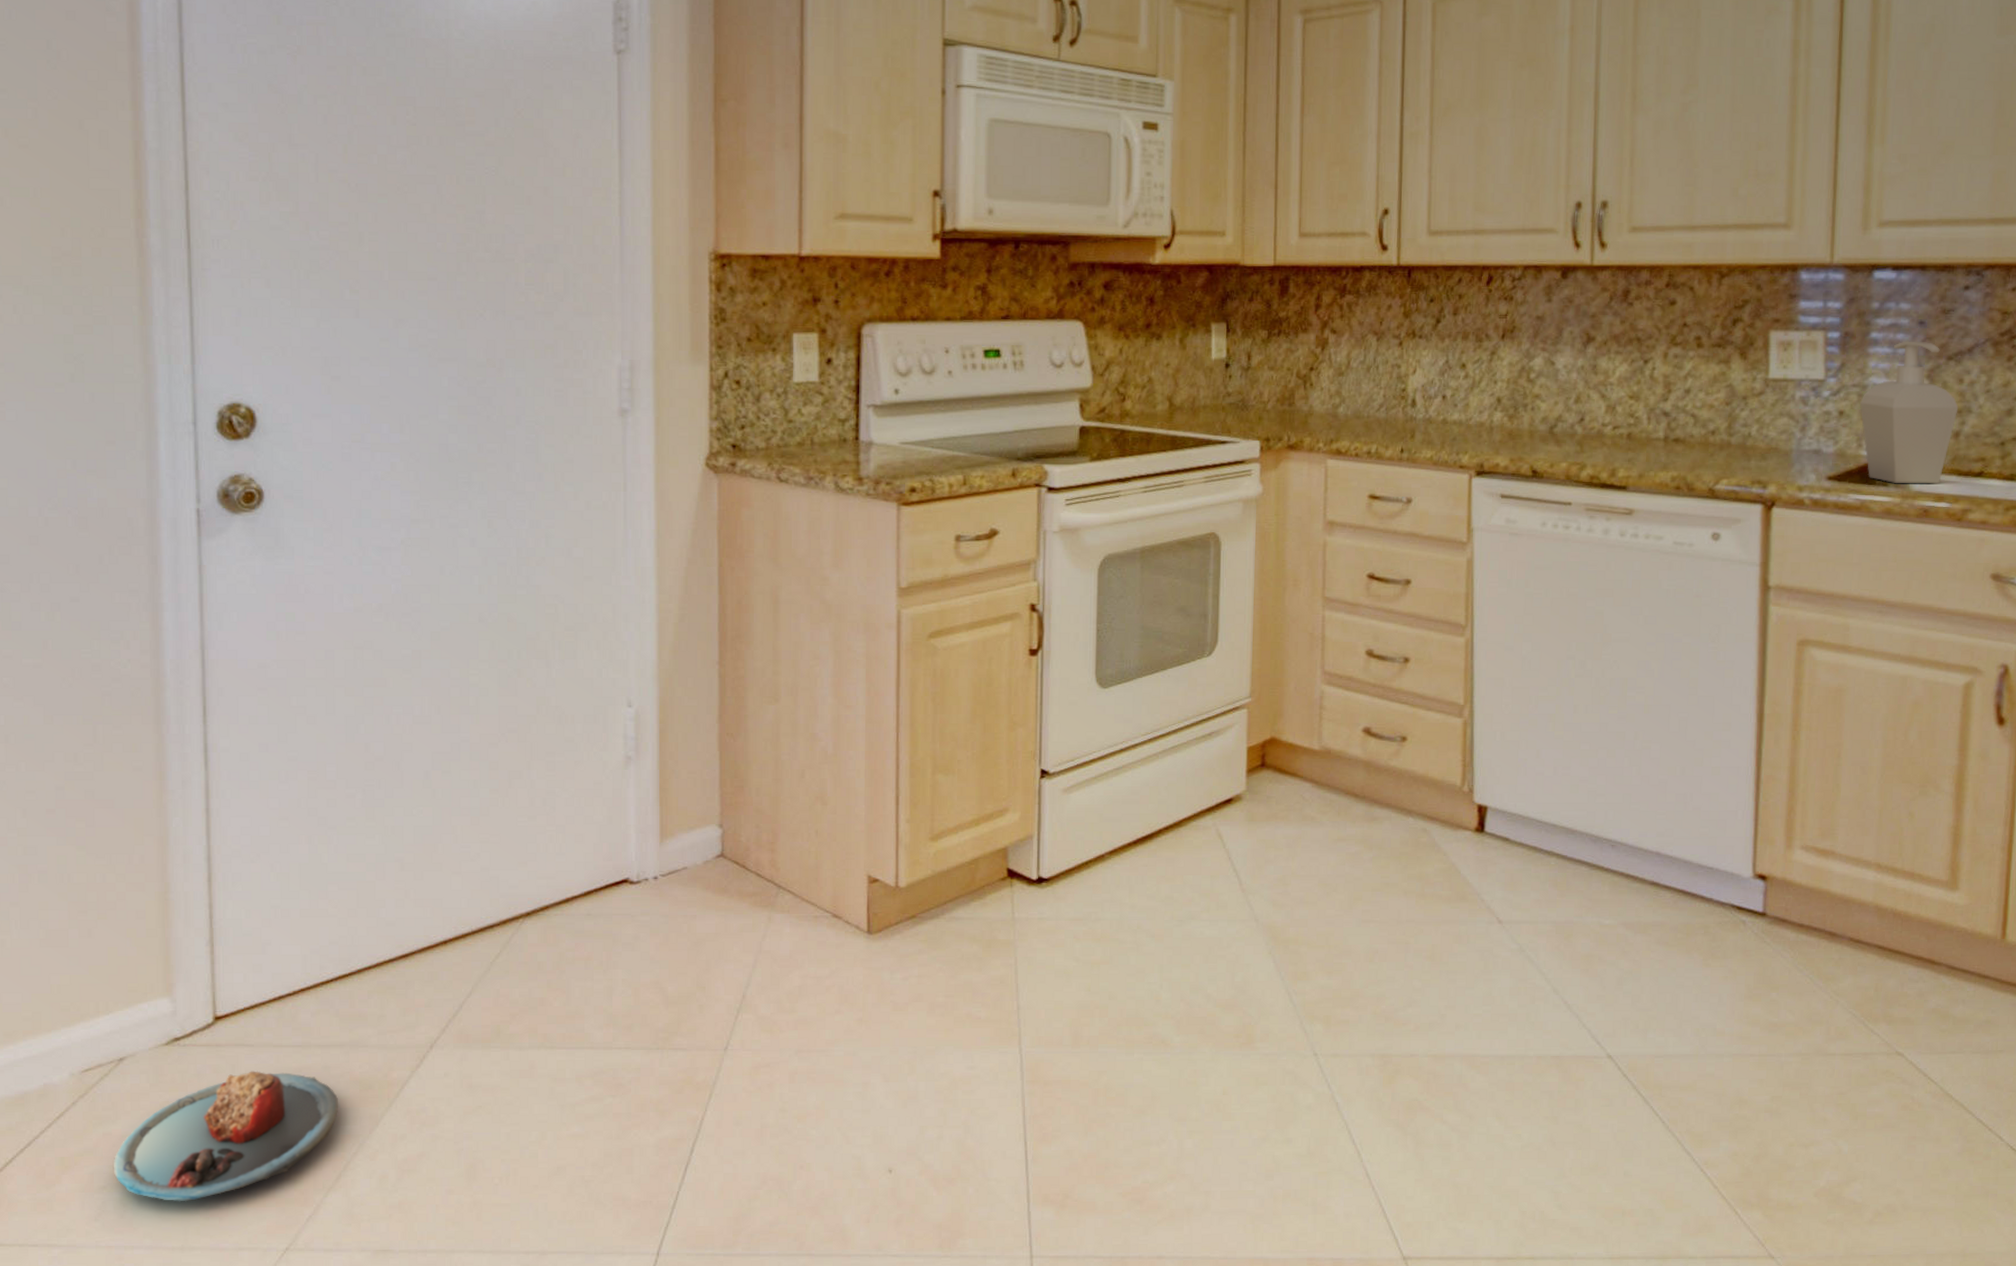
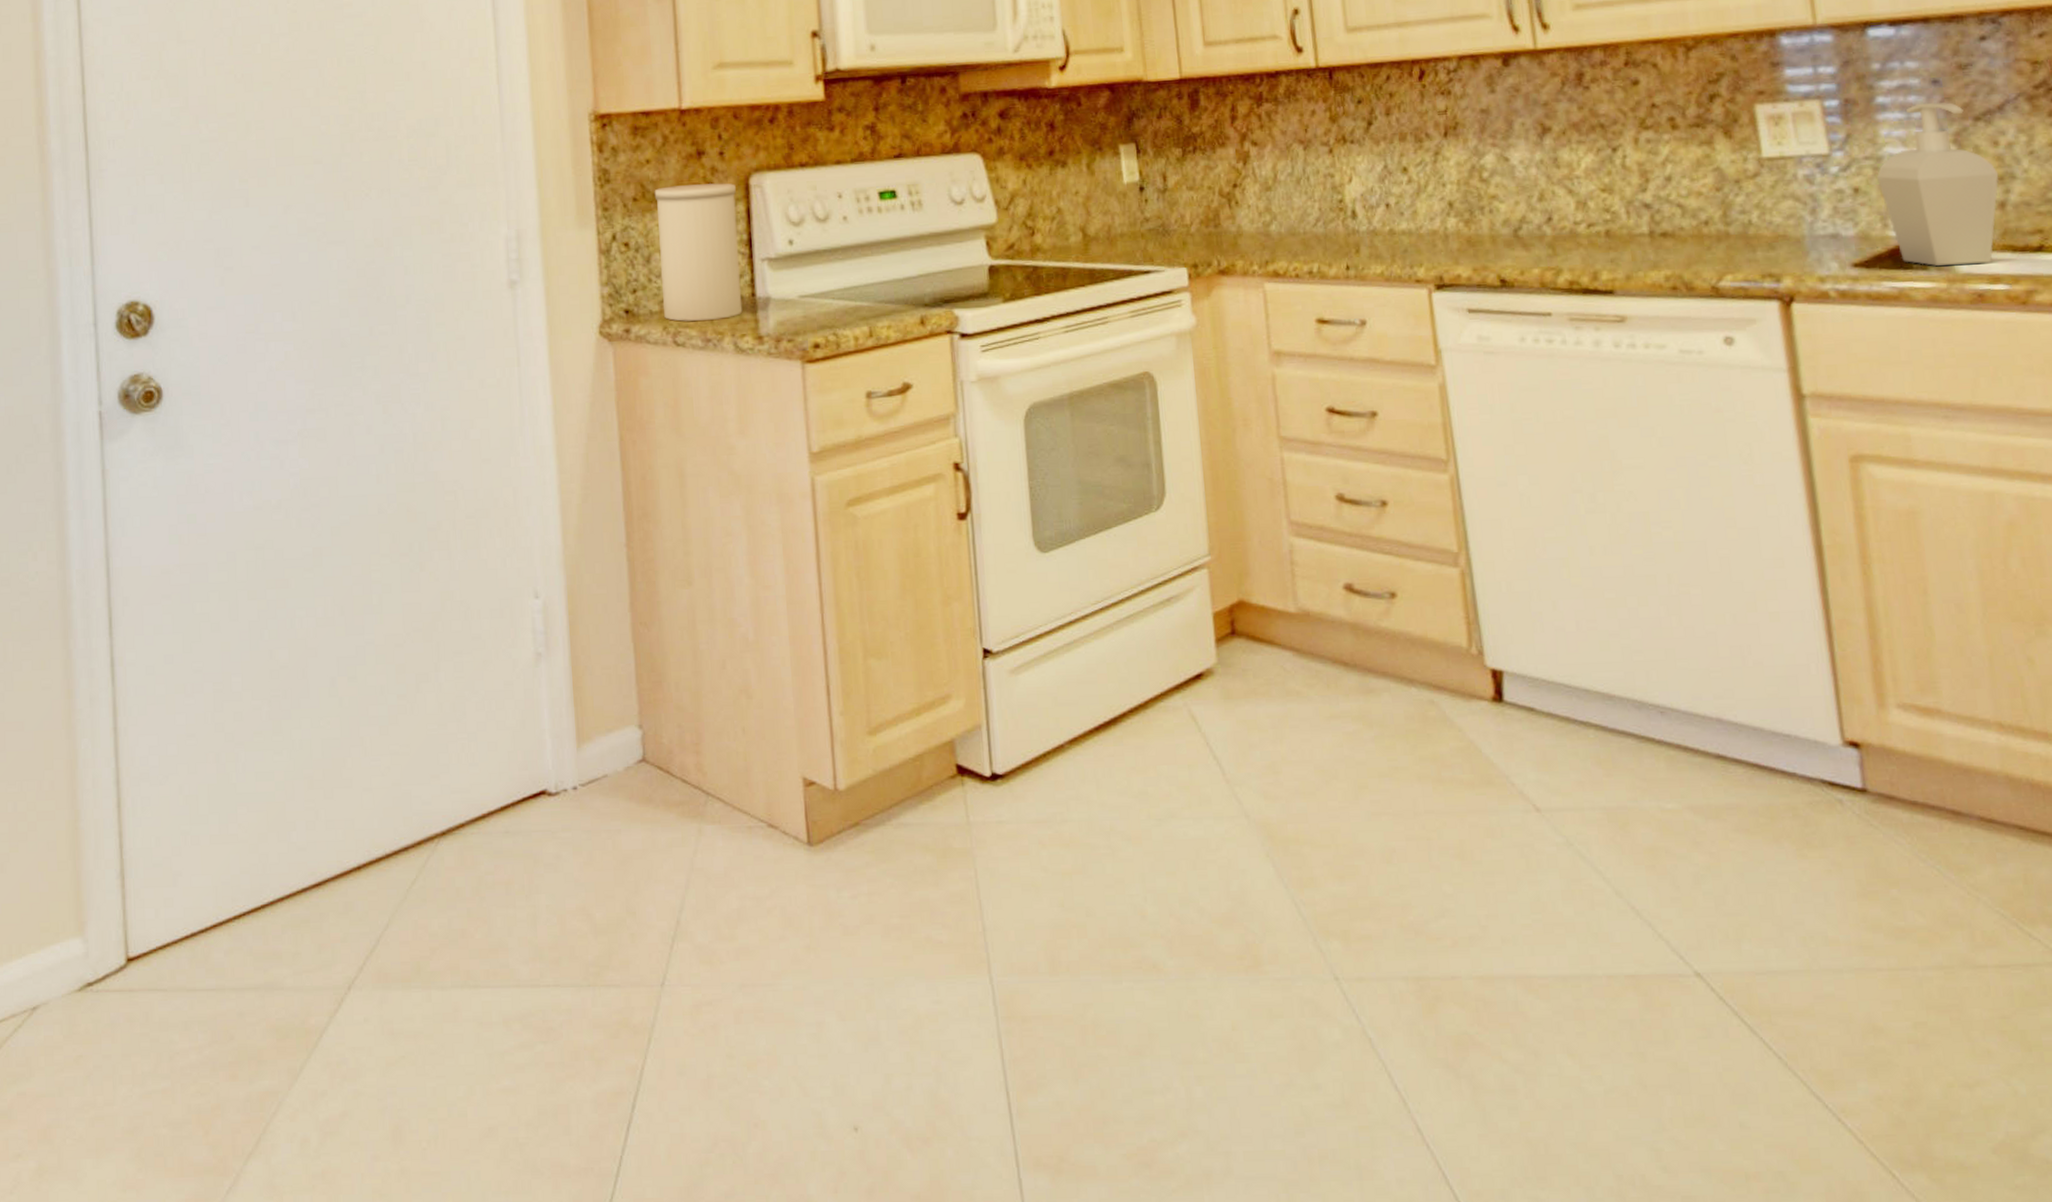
pet bowl: present [113,1071,338,1202] -> none [27,1019,255,1172]
canister: none [768,329,848,459] -> present [654,182,743,322]

